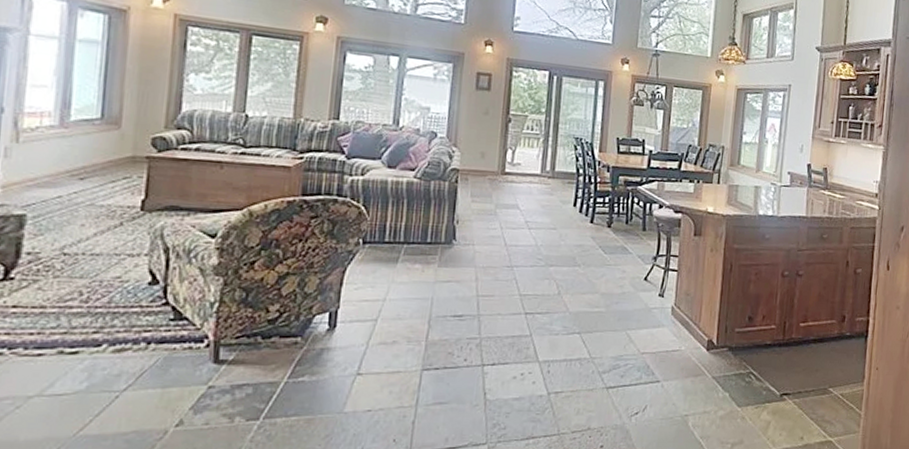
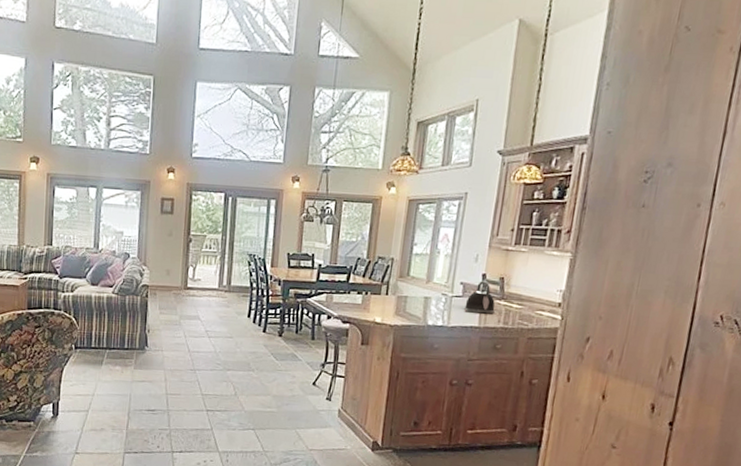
kettle: none [792,170,820,205] -> present [464,280,495,316]

